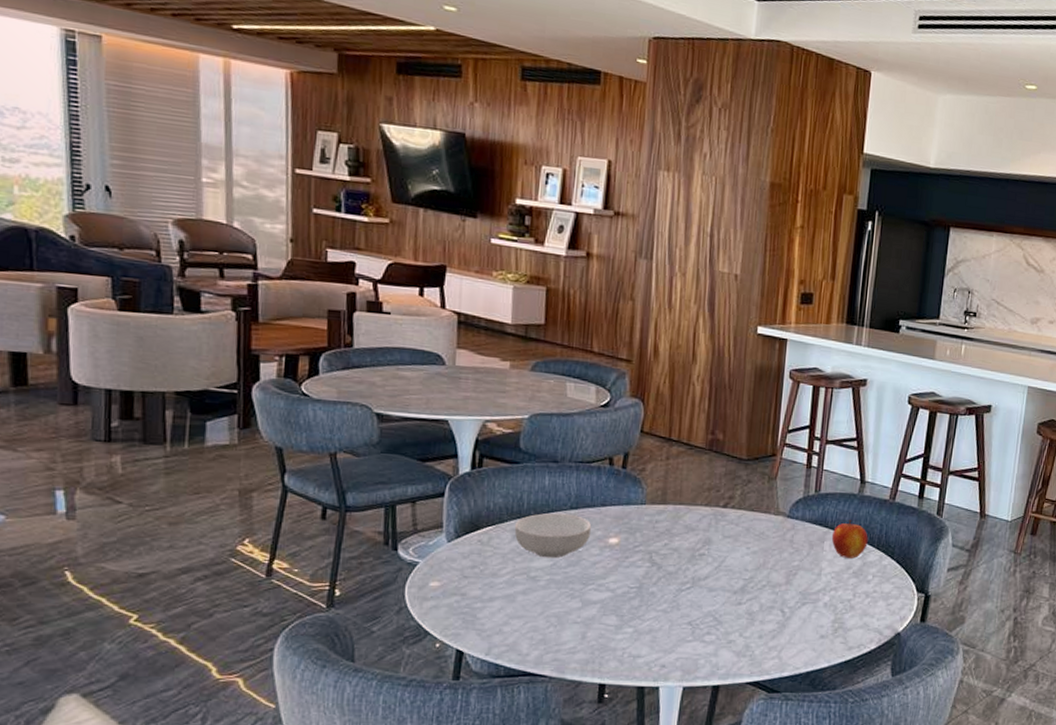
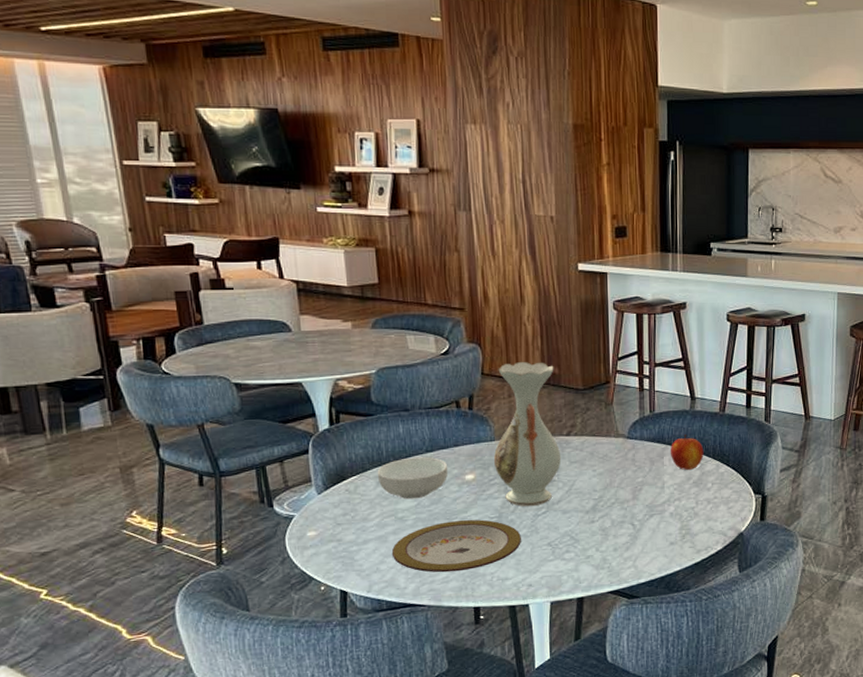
plate: none [517,586,661,643] -> present [391,519,522,573]
vase: none [641,422,719,580] -> present [493,361,562,506]

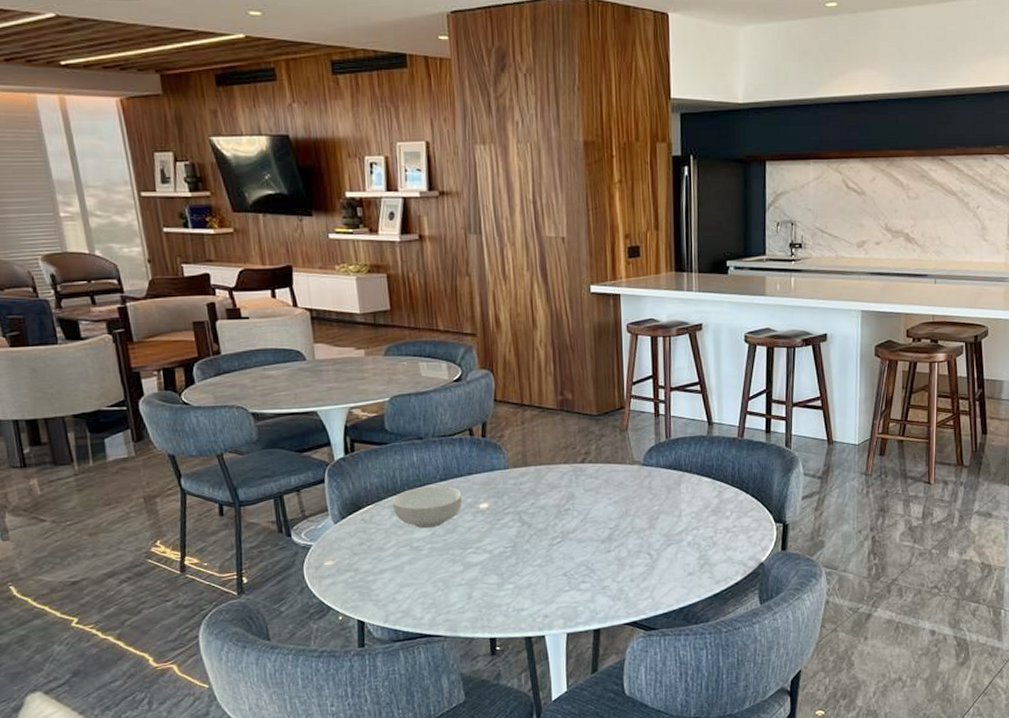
plate: present [391,519,522,573] -> none [407,549,538,603]
vase: present [493,361,562,506] -> none [507,387,576,536]
apple: present [670,434,704,471] -> none [687,460,722,499]

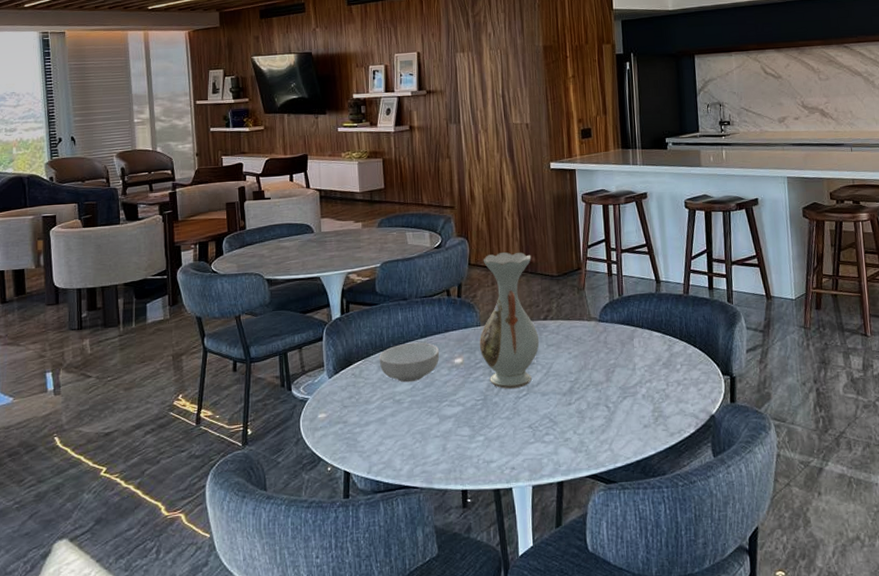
vase: none [507,387,576,536] -> present [479,251,540,389]

